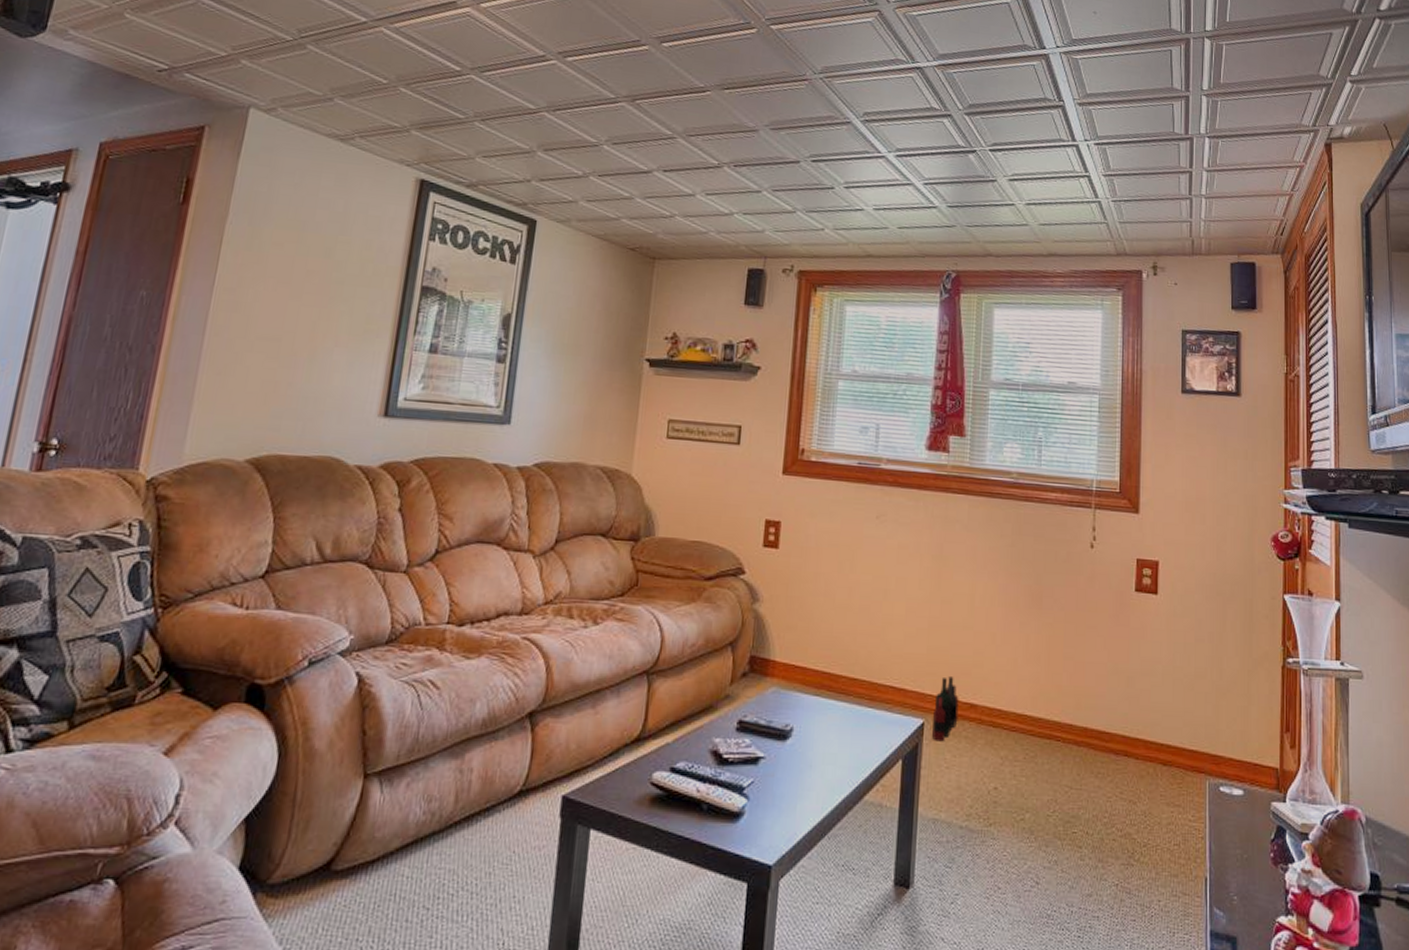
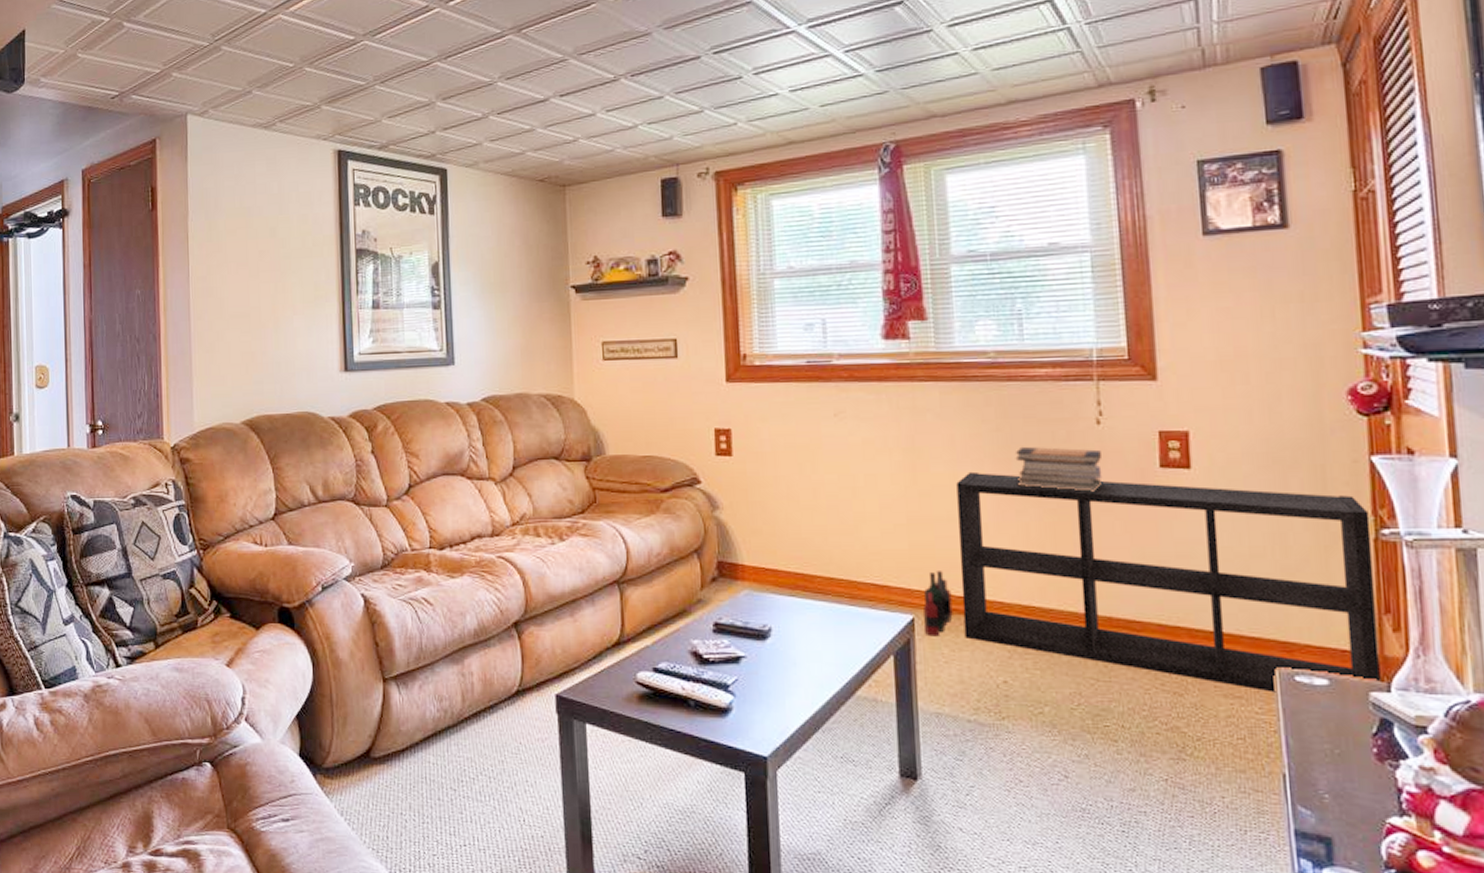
bookshelf: none [966,582,1280,802] -> present [956,471,1381,693]
book stack: none [1024,562,1092,609] -> present [1015,446,1103,492]

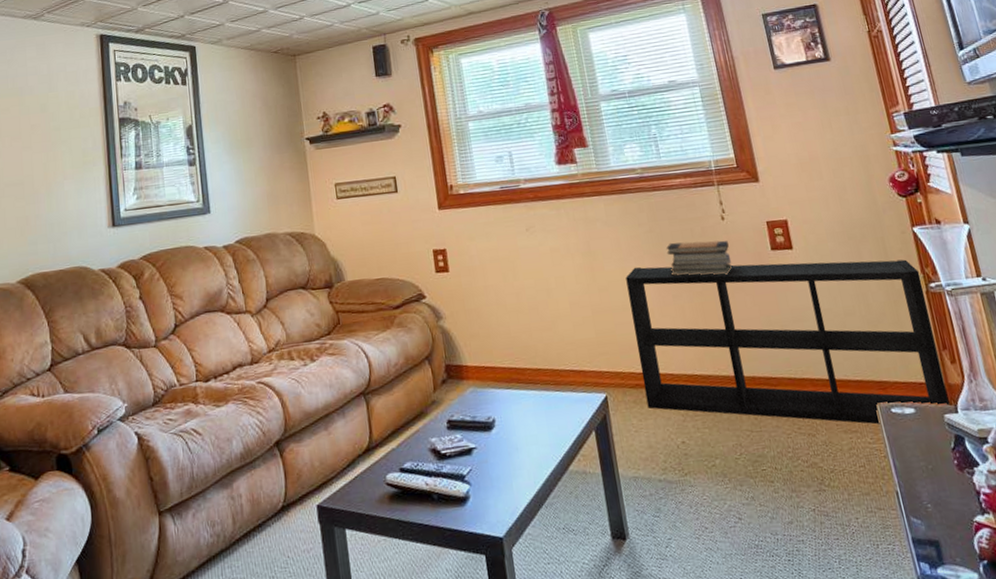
bottle collection: present [923,571,953,637] -> none [612,353,637,411]

